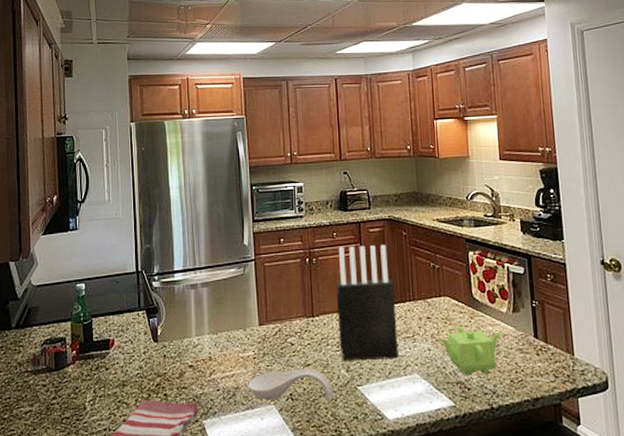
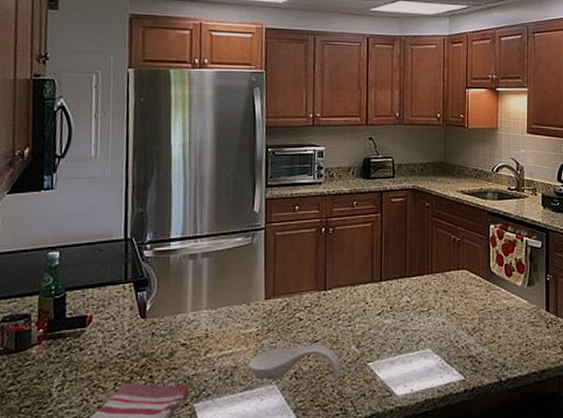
knife block: present [336,245,399,361] -> none [351,216,413,336]
teapot: present [438,325,503,375] -> none [453,299,517,349]

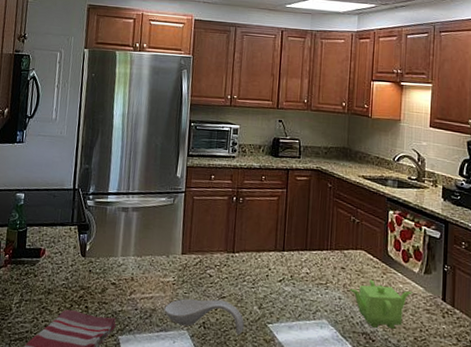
teapot: none [453,299,517,349] -> present [349,279,413,329]

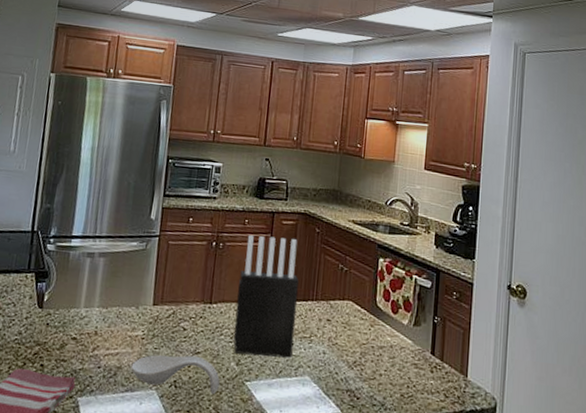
knife block: none [255,190,314,303] -> present [233,235,299,359]
teapot: present [349,279,413,329] -> none [335,331,401,385]

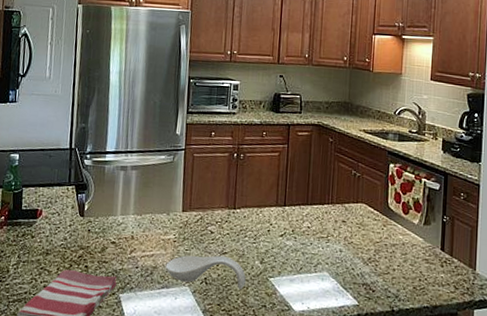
knife block: present [233,235,299,359] -> none [256,146,315,257]

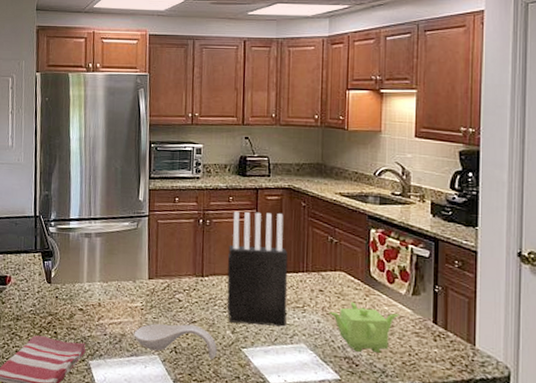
knife block: none [256,146,315,257] -> present [226,211,288,327]
teapot: none [350,231,412,279] -> present [329,301,399,353]

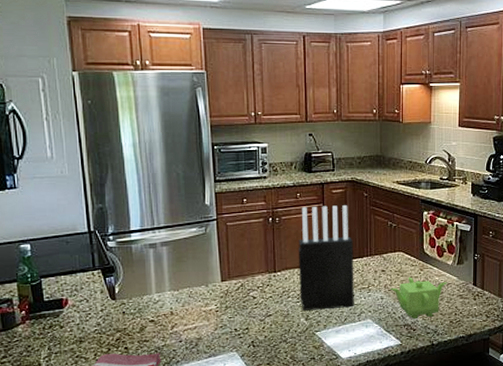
spoon rest: present [134,324,217,360] -> none [210,318,293,348]

